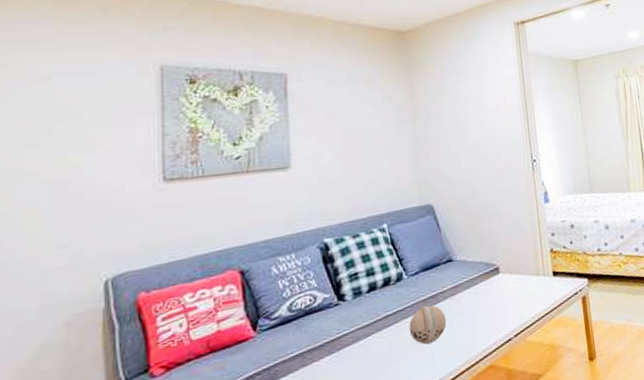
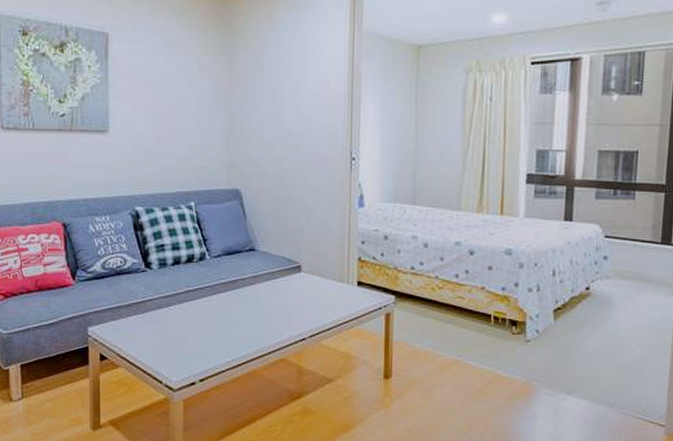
decorative ball: present [409,305,447,345] -> none [208,288,244,325]

